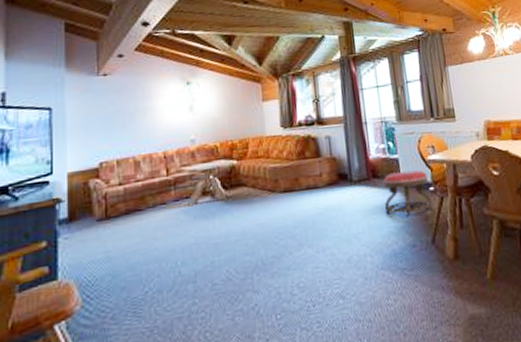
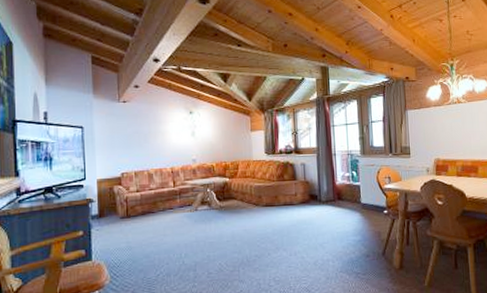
ottoman: present [383,170,433,216] -> none [345,196,385,232]

